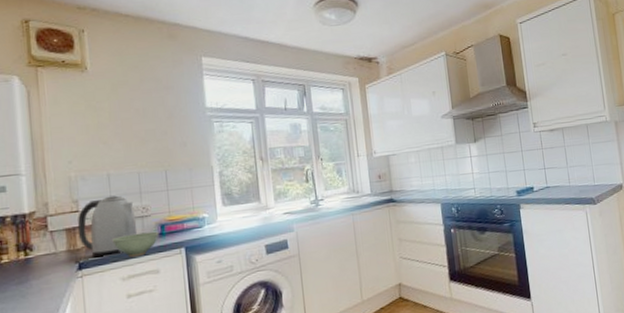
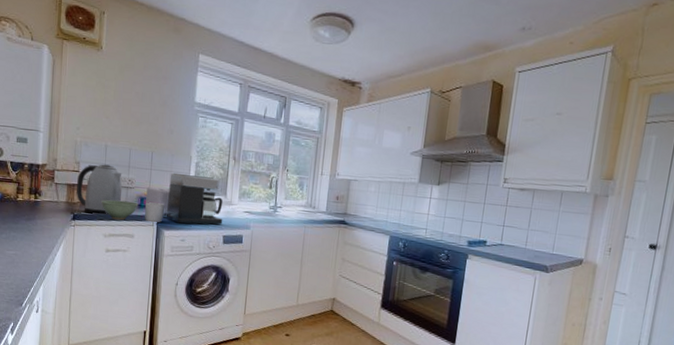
toaster: none [166,207,196,241] -> present [146,187,170,217]
mug: none [168,225,192,251] -> present [145,202,165,223]
coffee maker: none [191,184,262,244] -> present [166,172,223,225]

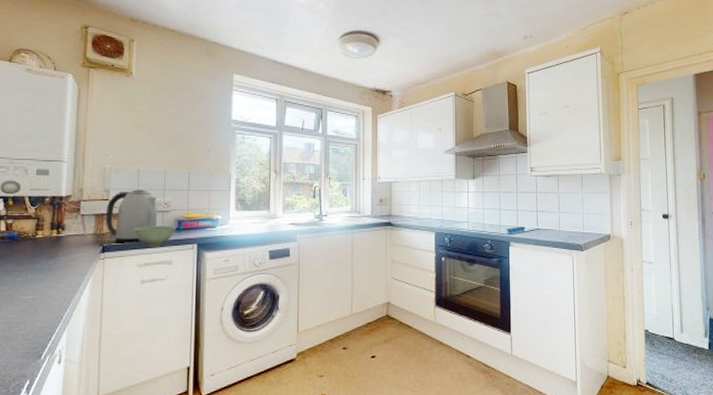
mug: present [145,202,165,223] -> none [183,224,206,246]
toaster: present [146,187,170,217] -> none [184,208,210,238]
coffee maker: present [166,172,223,225] -> none [206,191,268,243]

